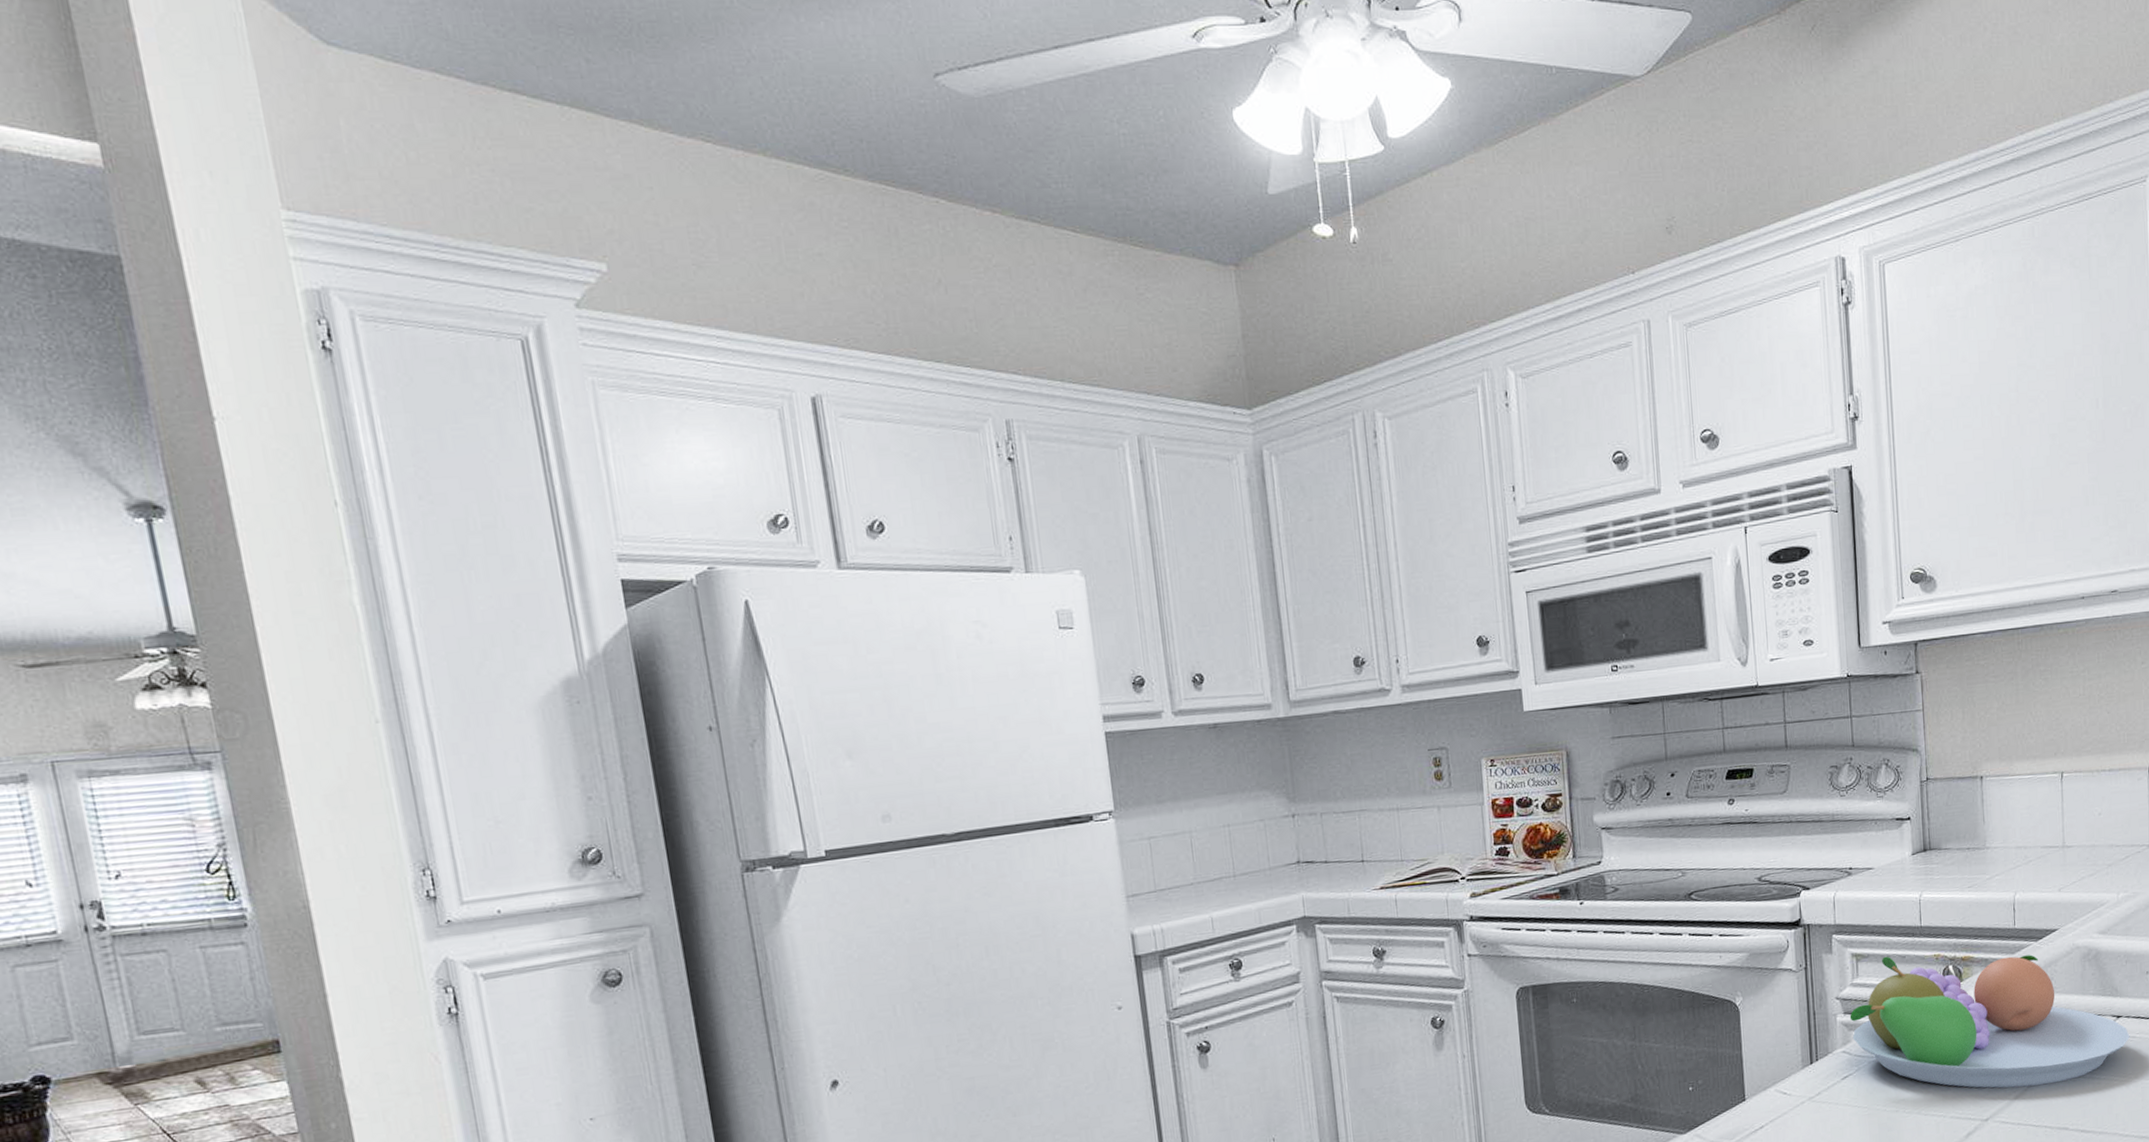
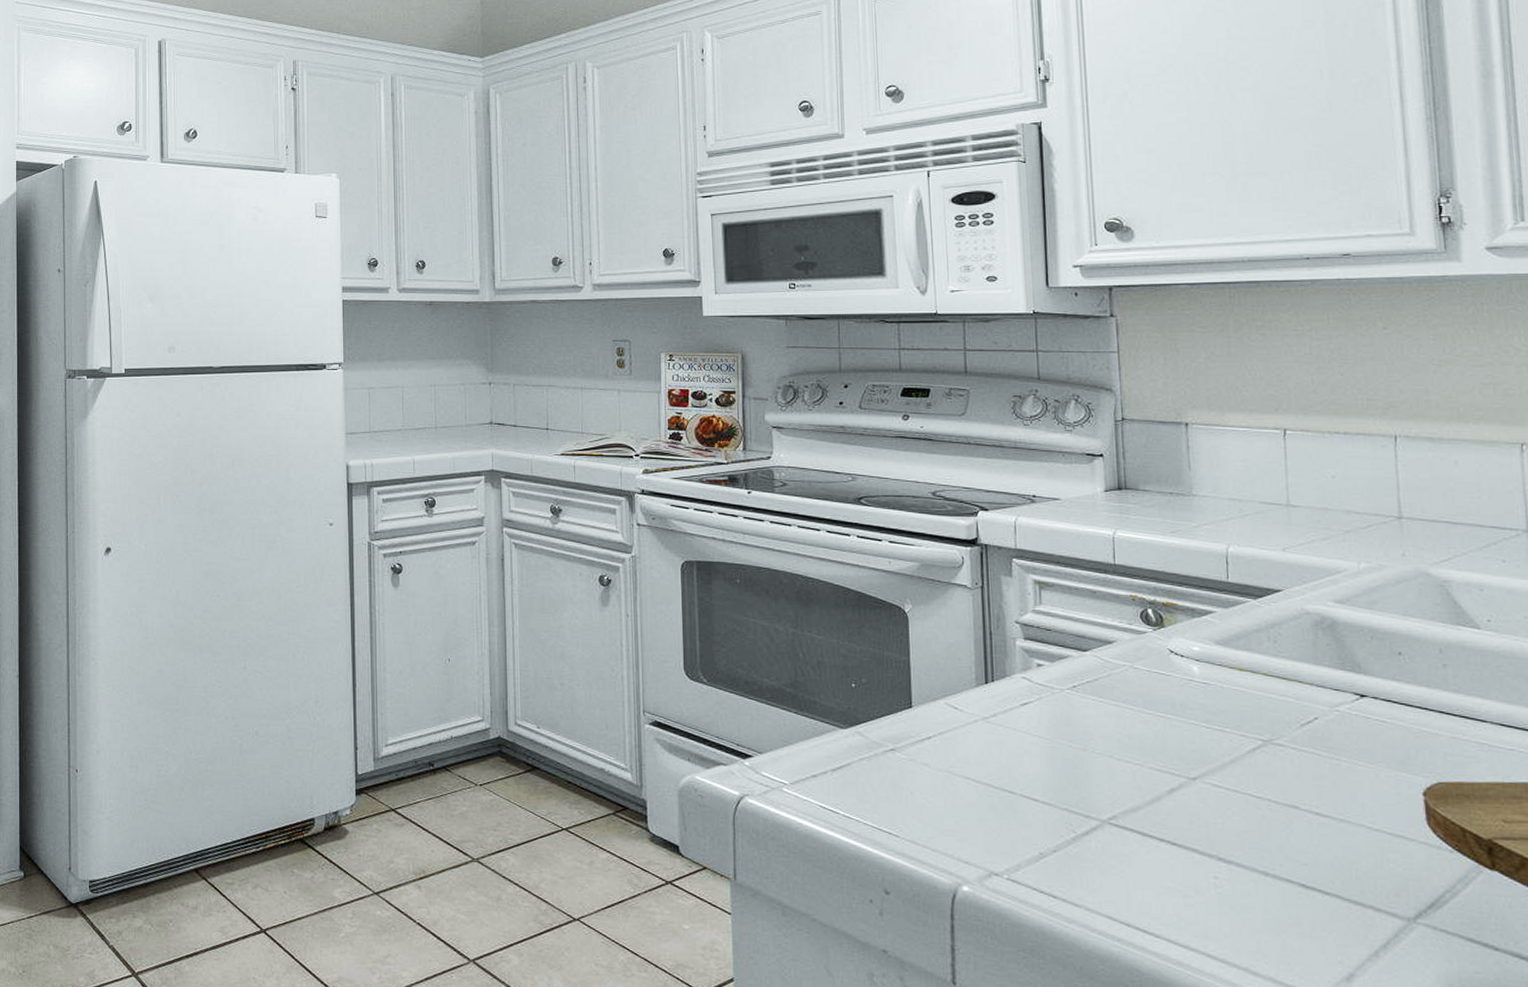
fruit bowl: present [1849,954,2130,1088] -> none [1031,588,1379,755]

